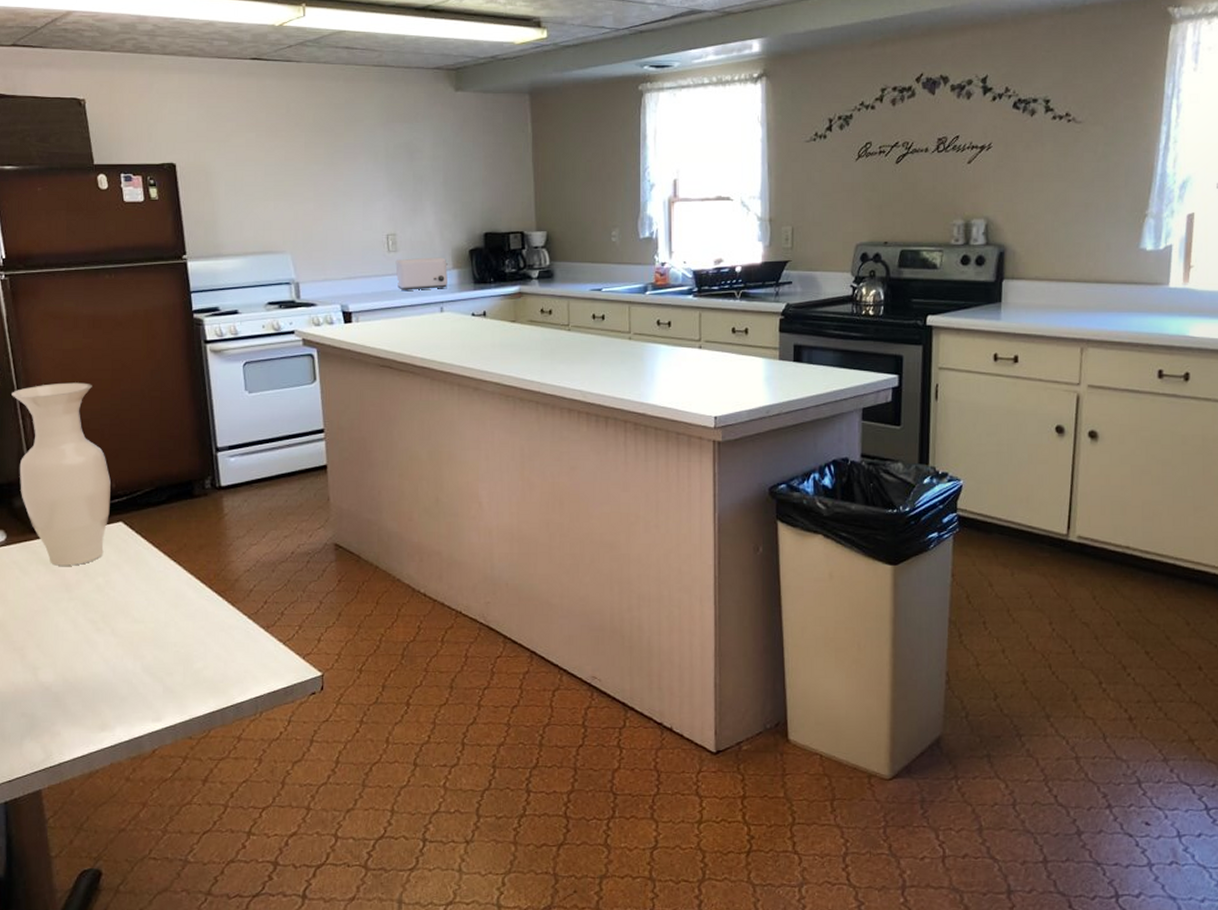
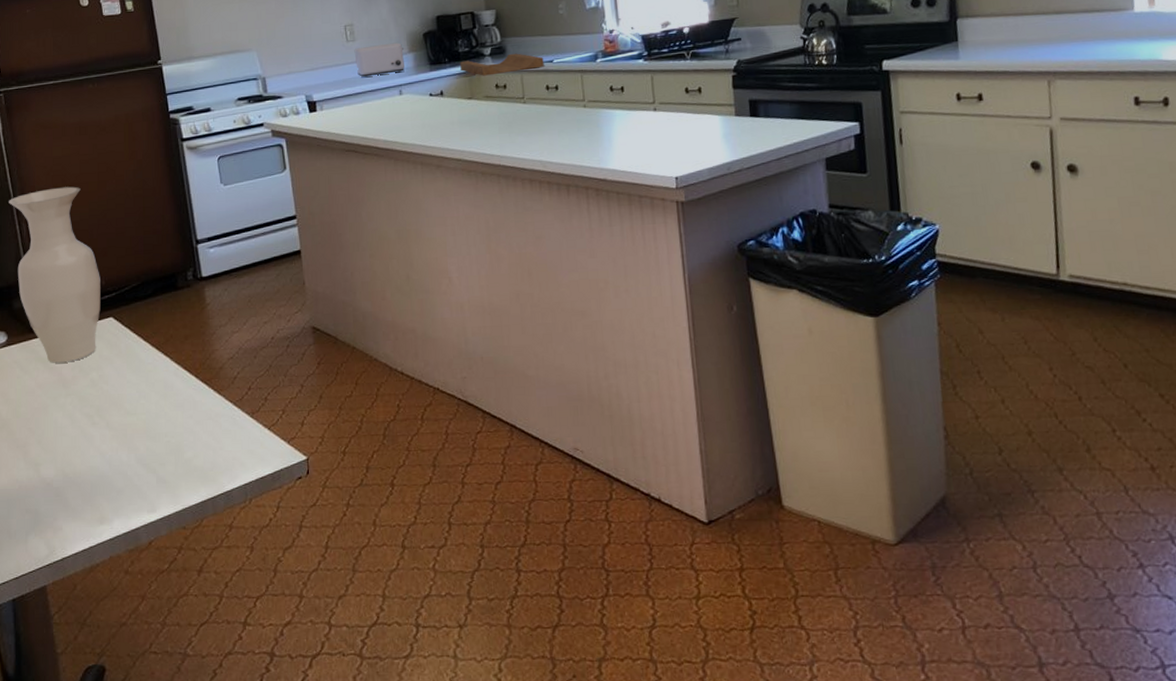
cutting board: none [505,278,592,299] -> present [459,53,544,76]

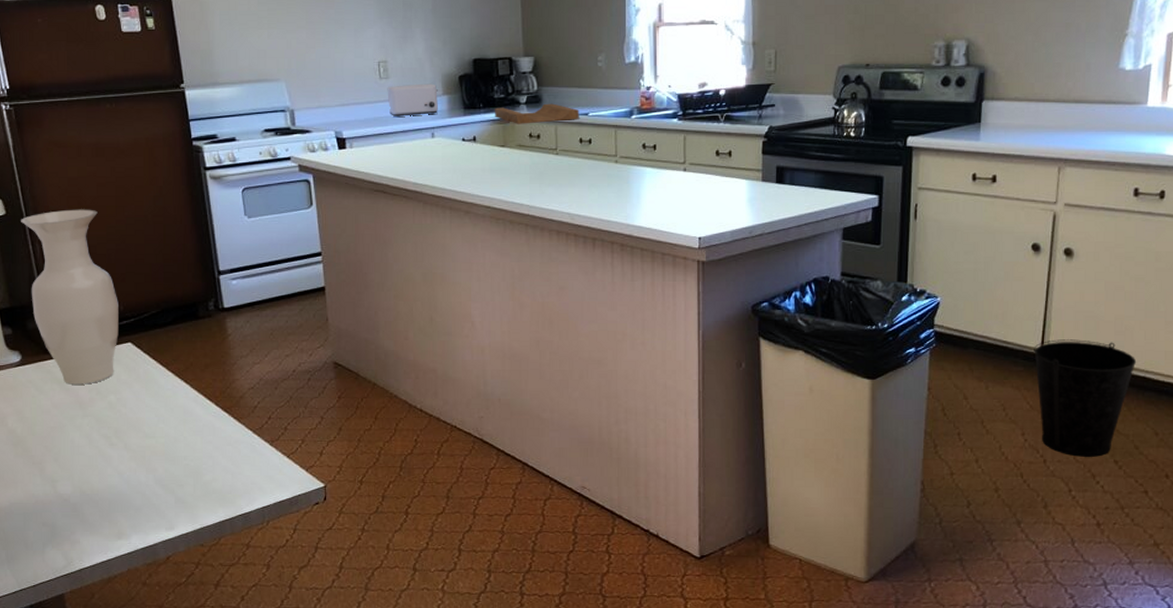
bucket: none [1049,261,1168,392] -> present [1034,339,1137,457]

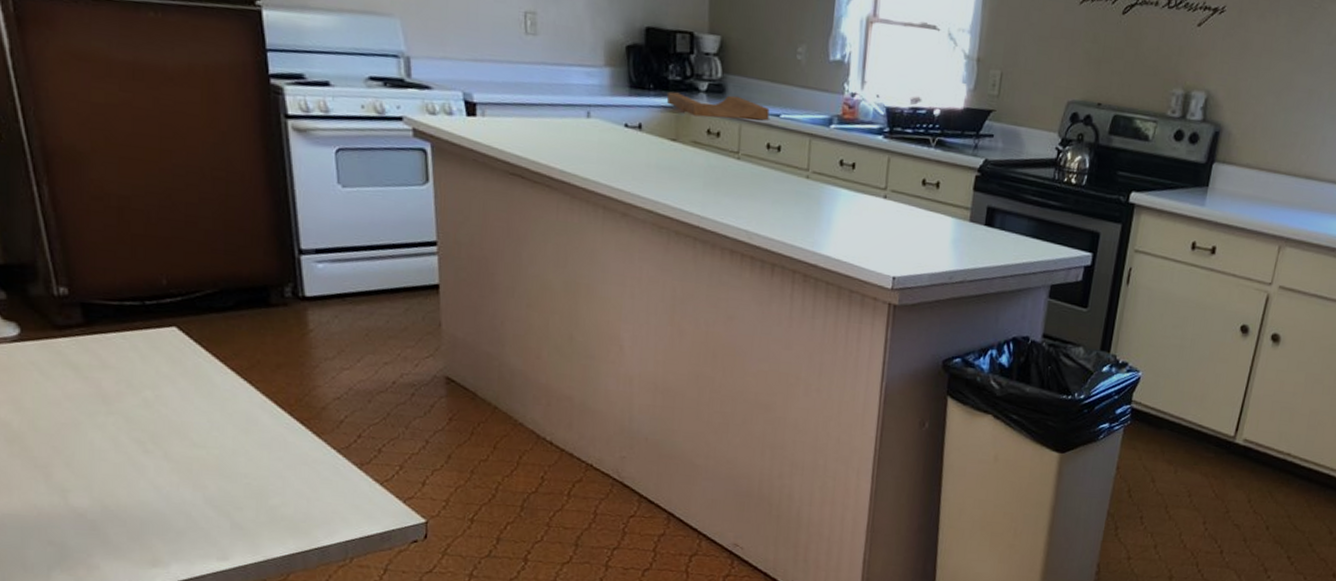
vase: present [21,209,119,385] -> none [21,144,160,374]
toaster: present [387,83,439,118] -> none [533,45,600,90]
bucket: present [1034,339,1137,457] -> none [1222,428,1324,551]

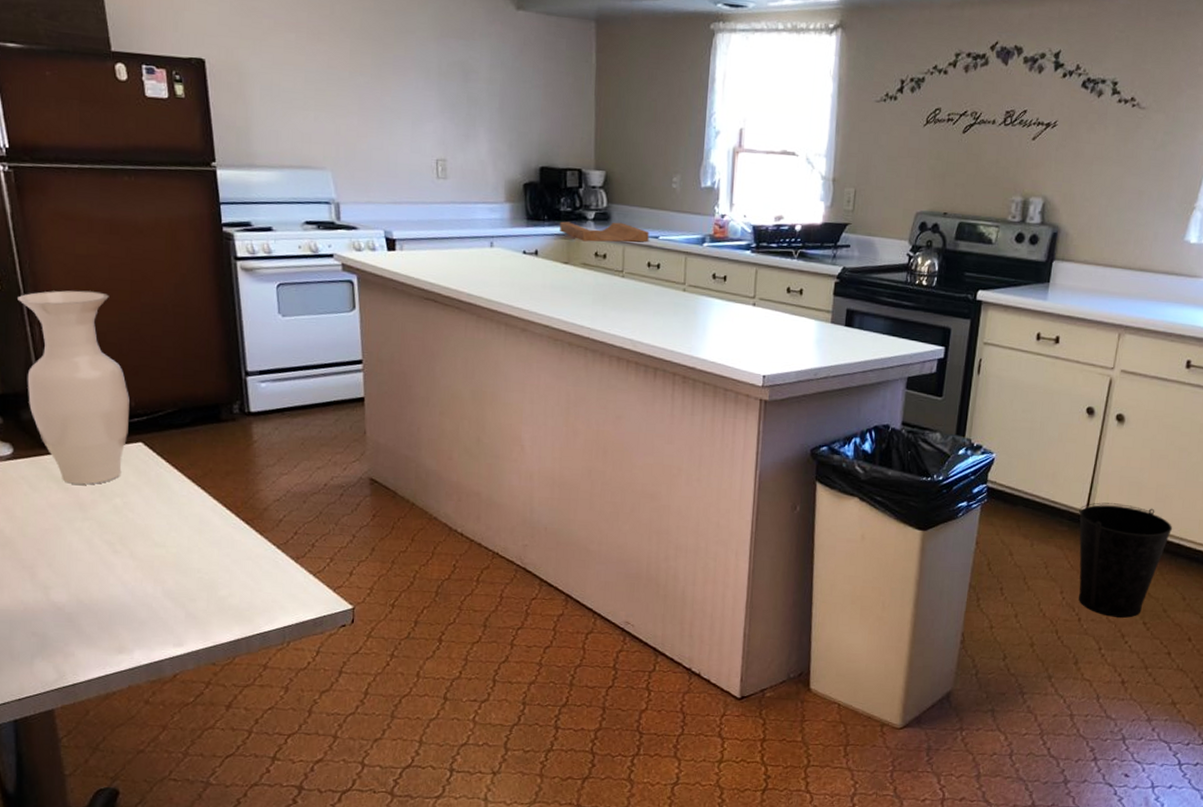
vase: none [21,144,160,374] -> present [17,290,130,485]
bucket: none [1222,428,1324,551] -> present [1079,502,1173,618]

